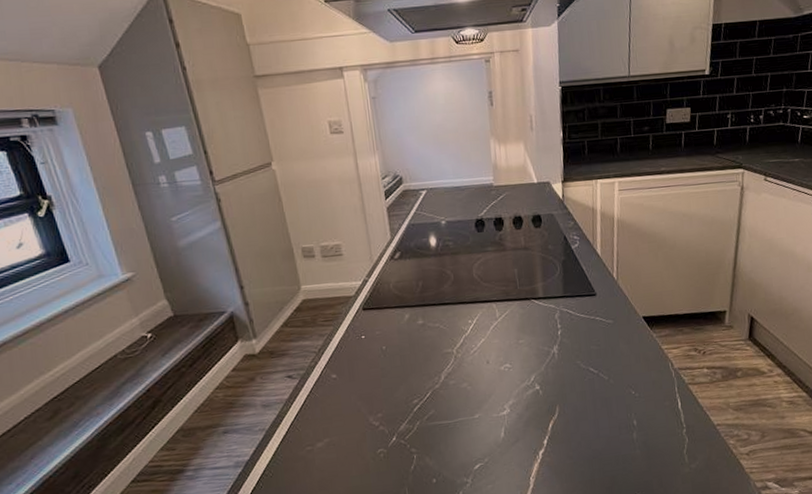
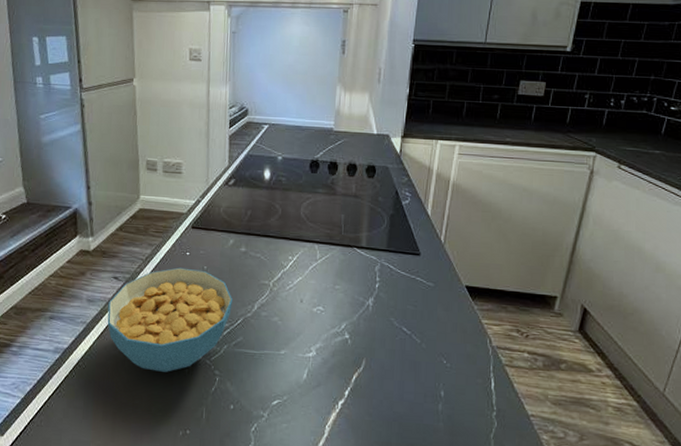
cereal bowl: none [286,351,419,464] -> present [107,267,233,372]

